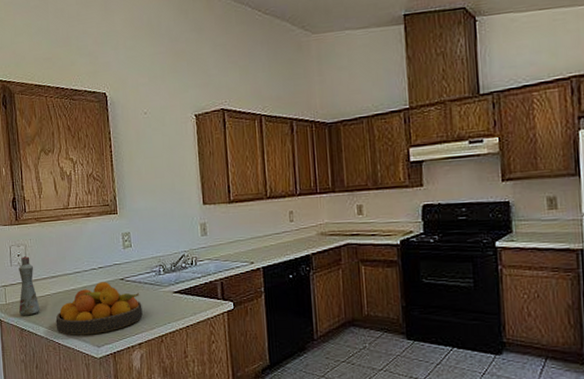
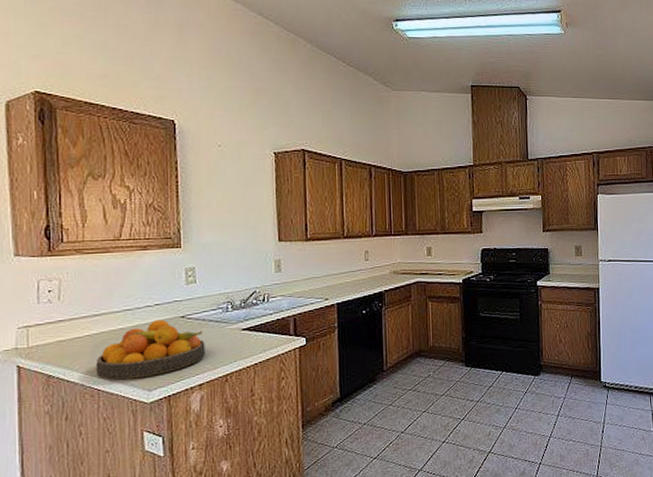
bottle: present [19,256,40,316] -> none [46,292,76,361]

